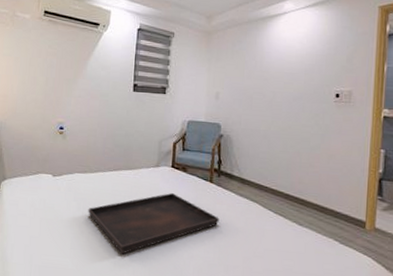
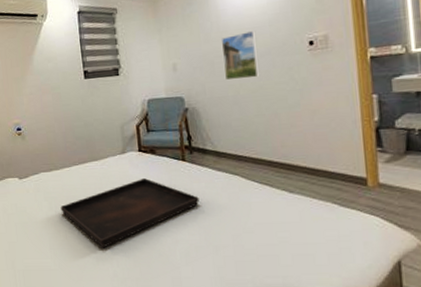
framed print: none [261,76,292,118] -> present [220,31,259,81]

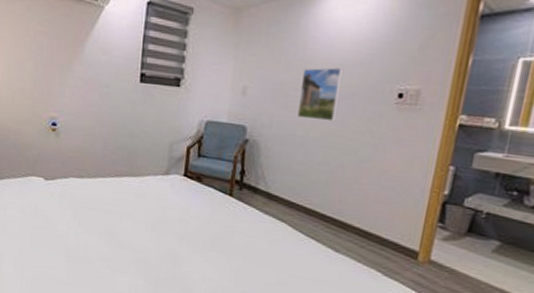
serving tray: present [60,178,199,248] -> none [85,206,238,271]

